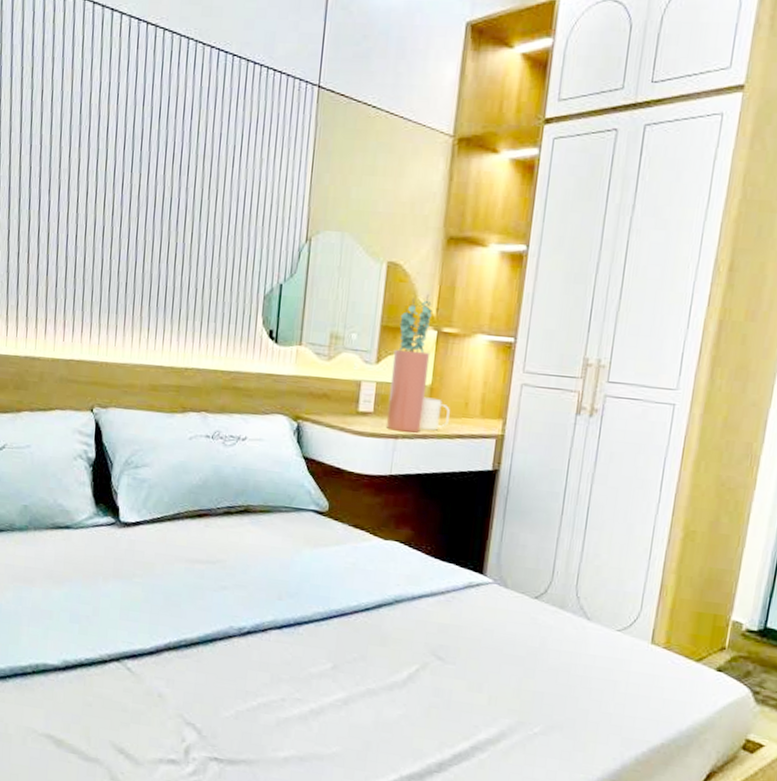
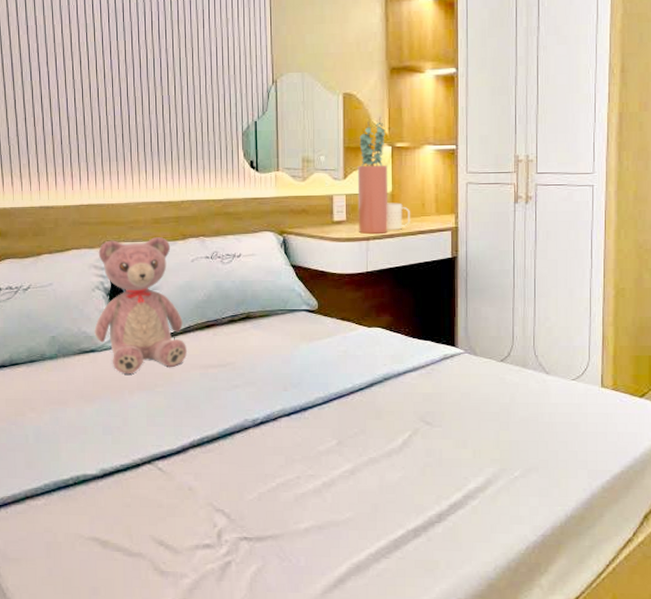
teddy bear: none [71,404,173,559] -> present [94,237,187,375]

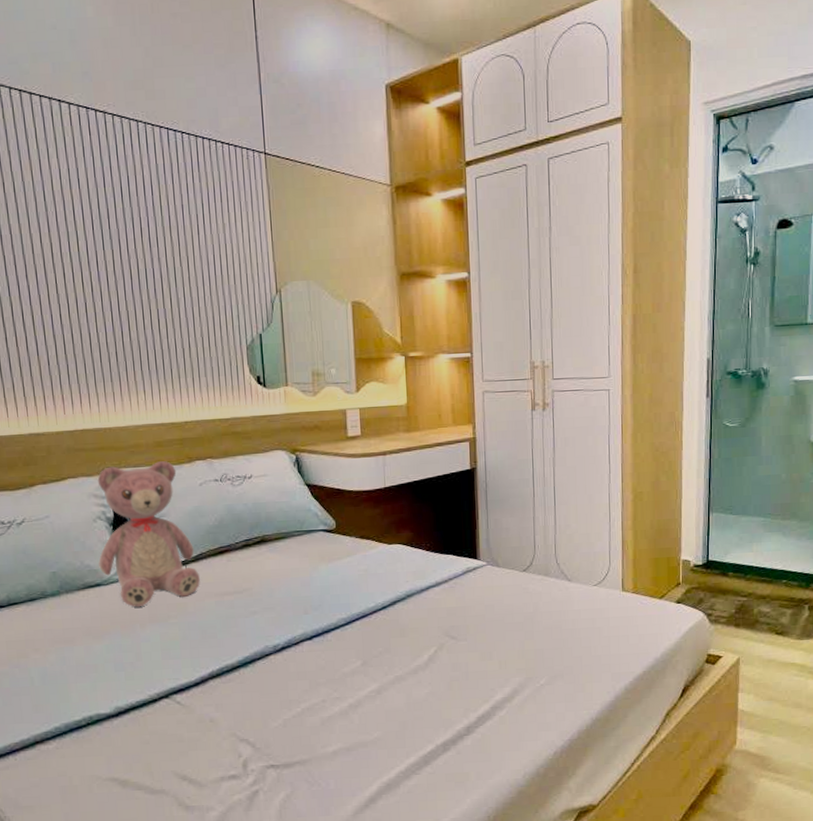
vase: present [357,117,389,235] -> none [370,326,404,449]
mug: present [386,202,410,231] -> none [402,414,427,445]

